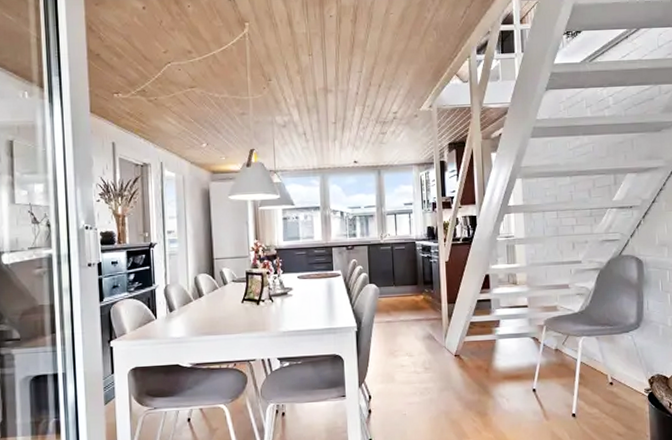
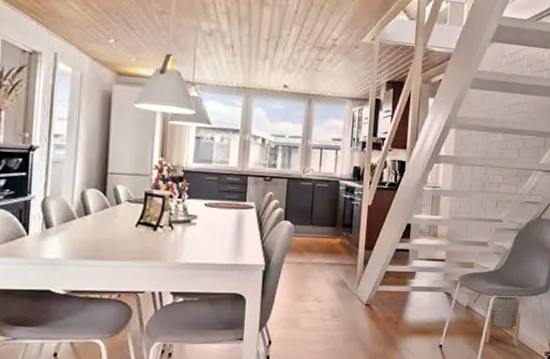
planter: none [575,334,615,386] -> present [485,294,521,347]

